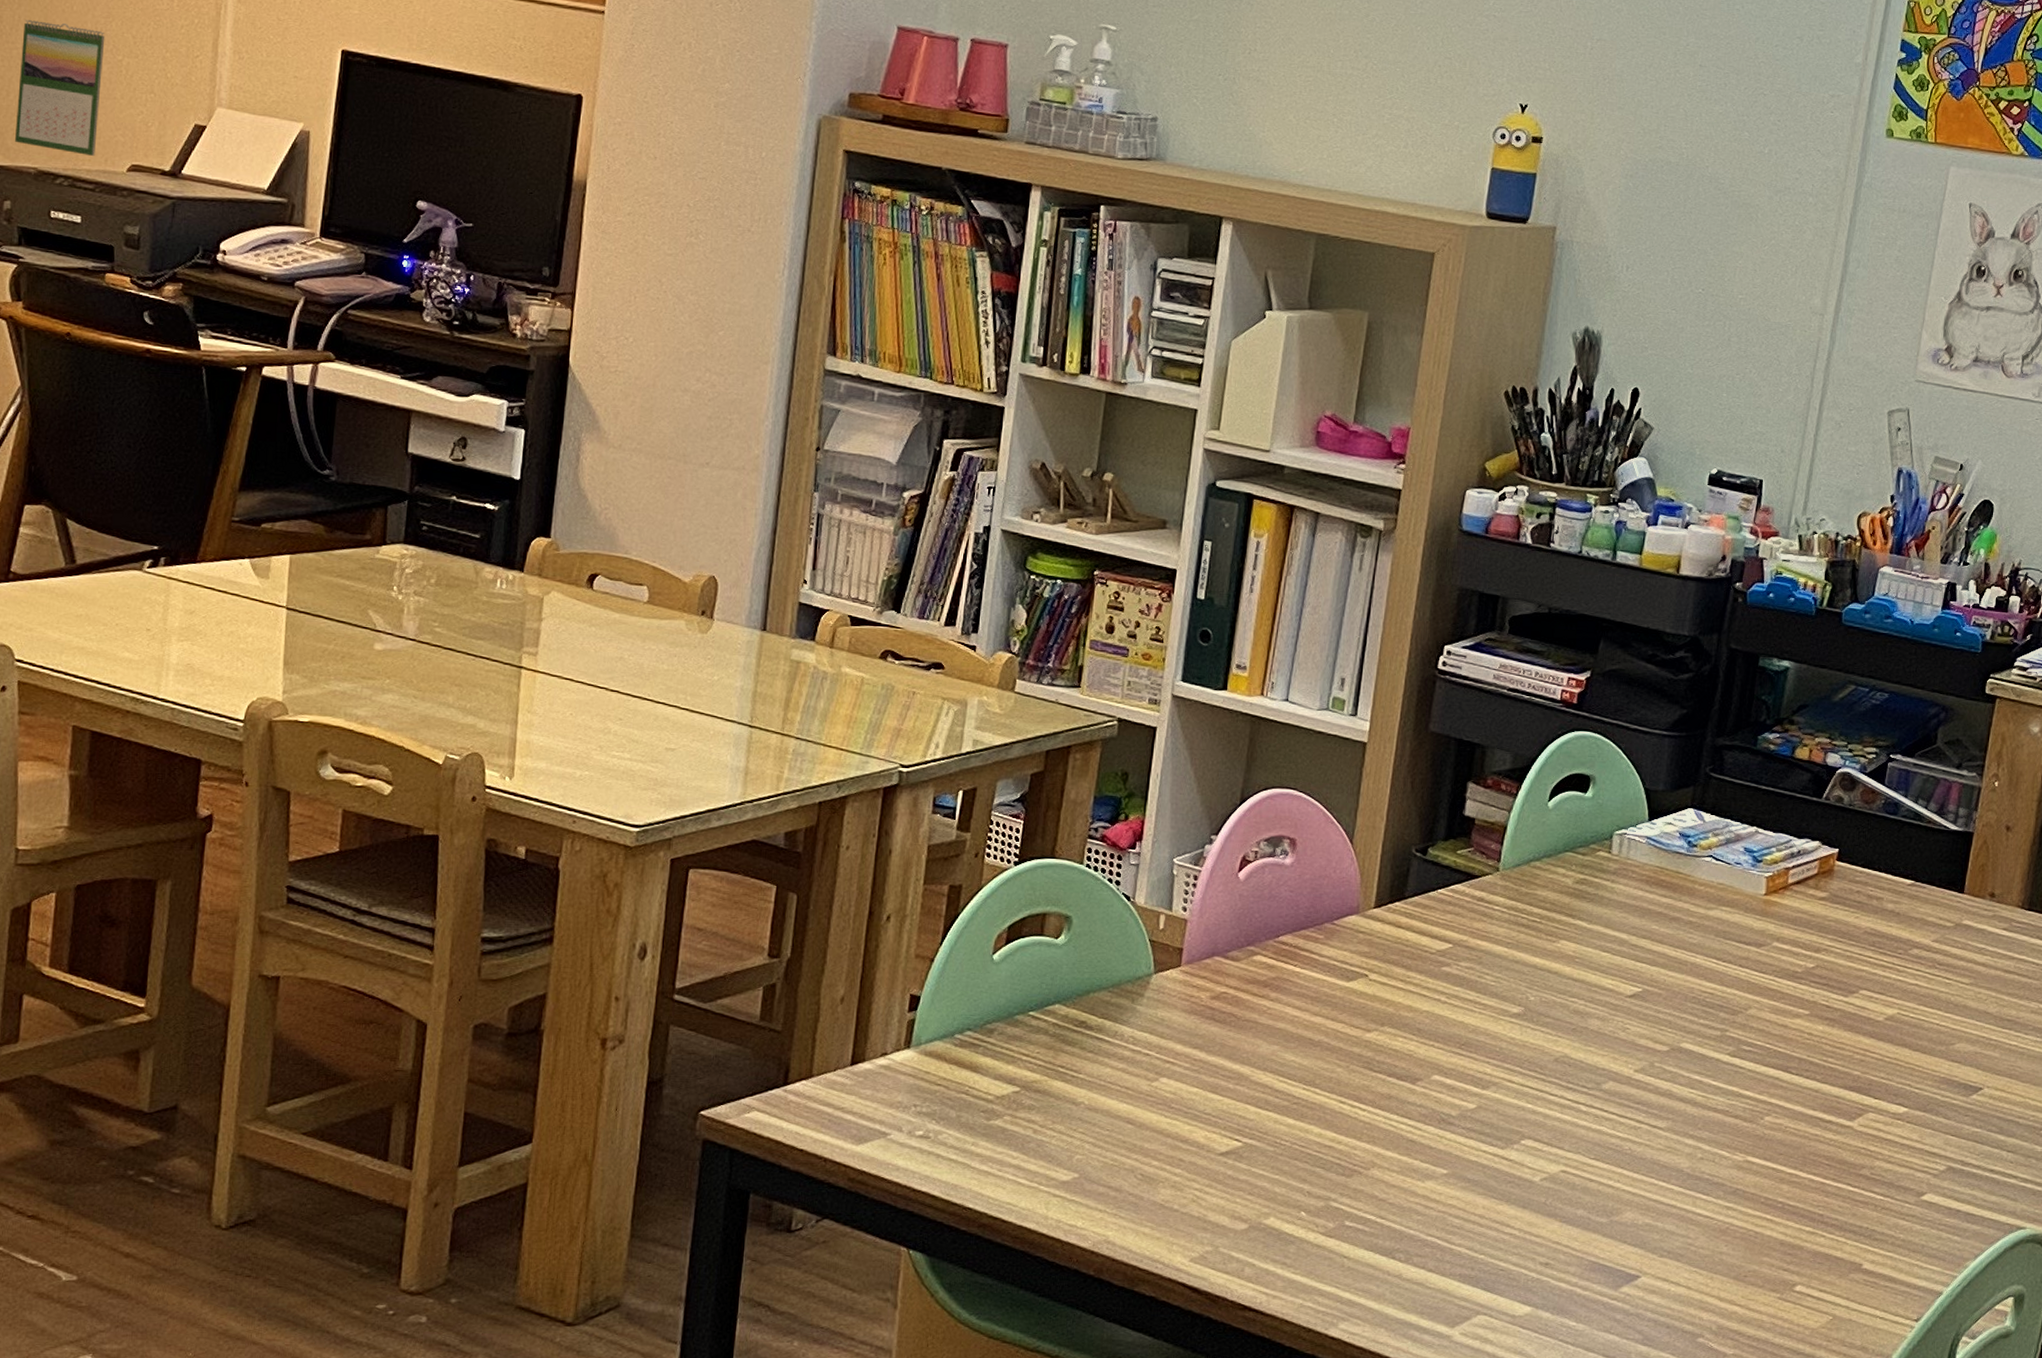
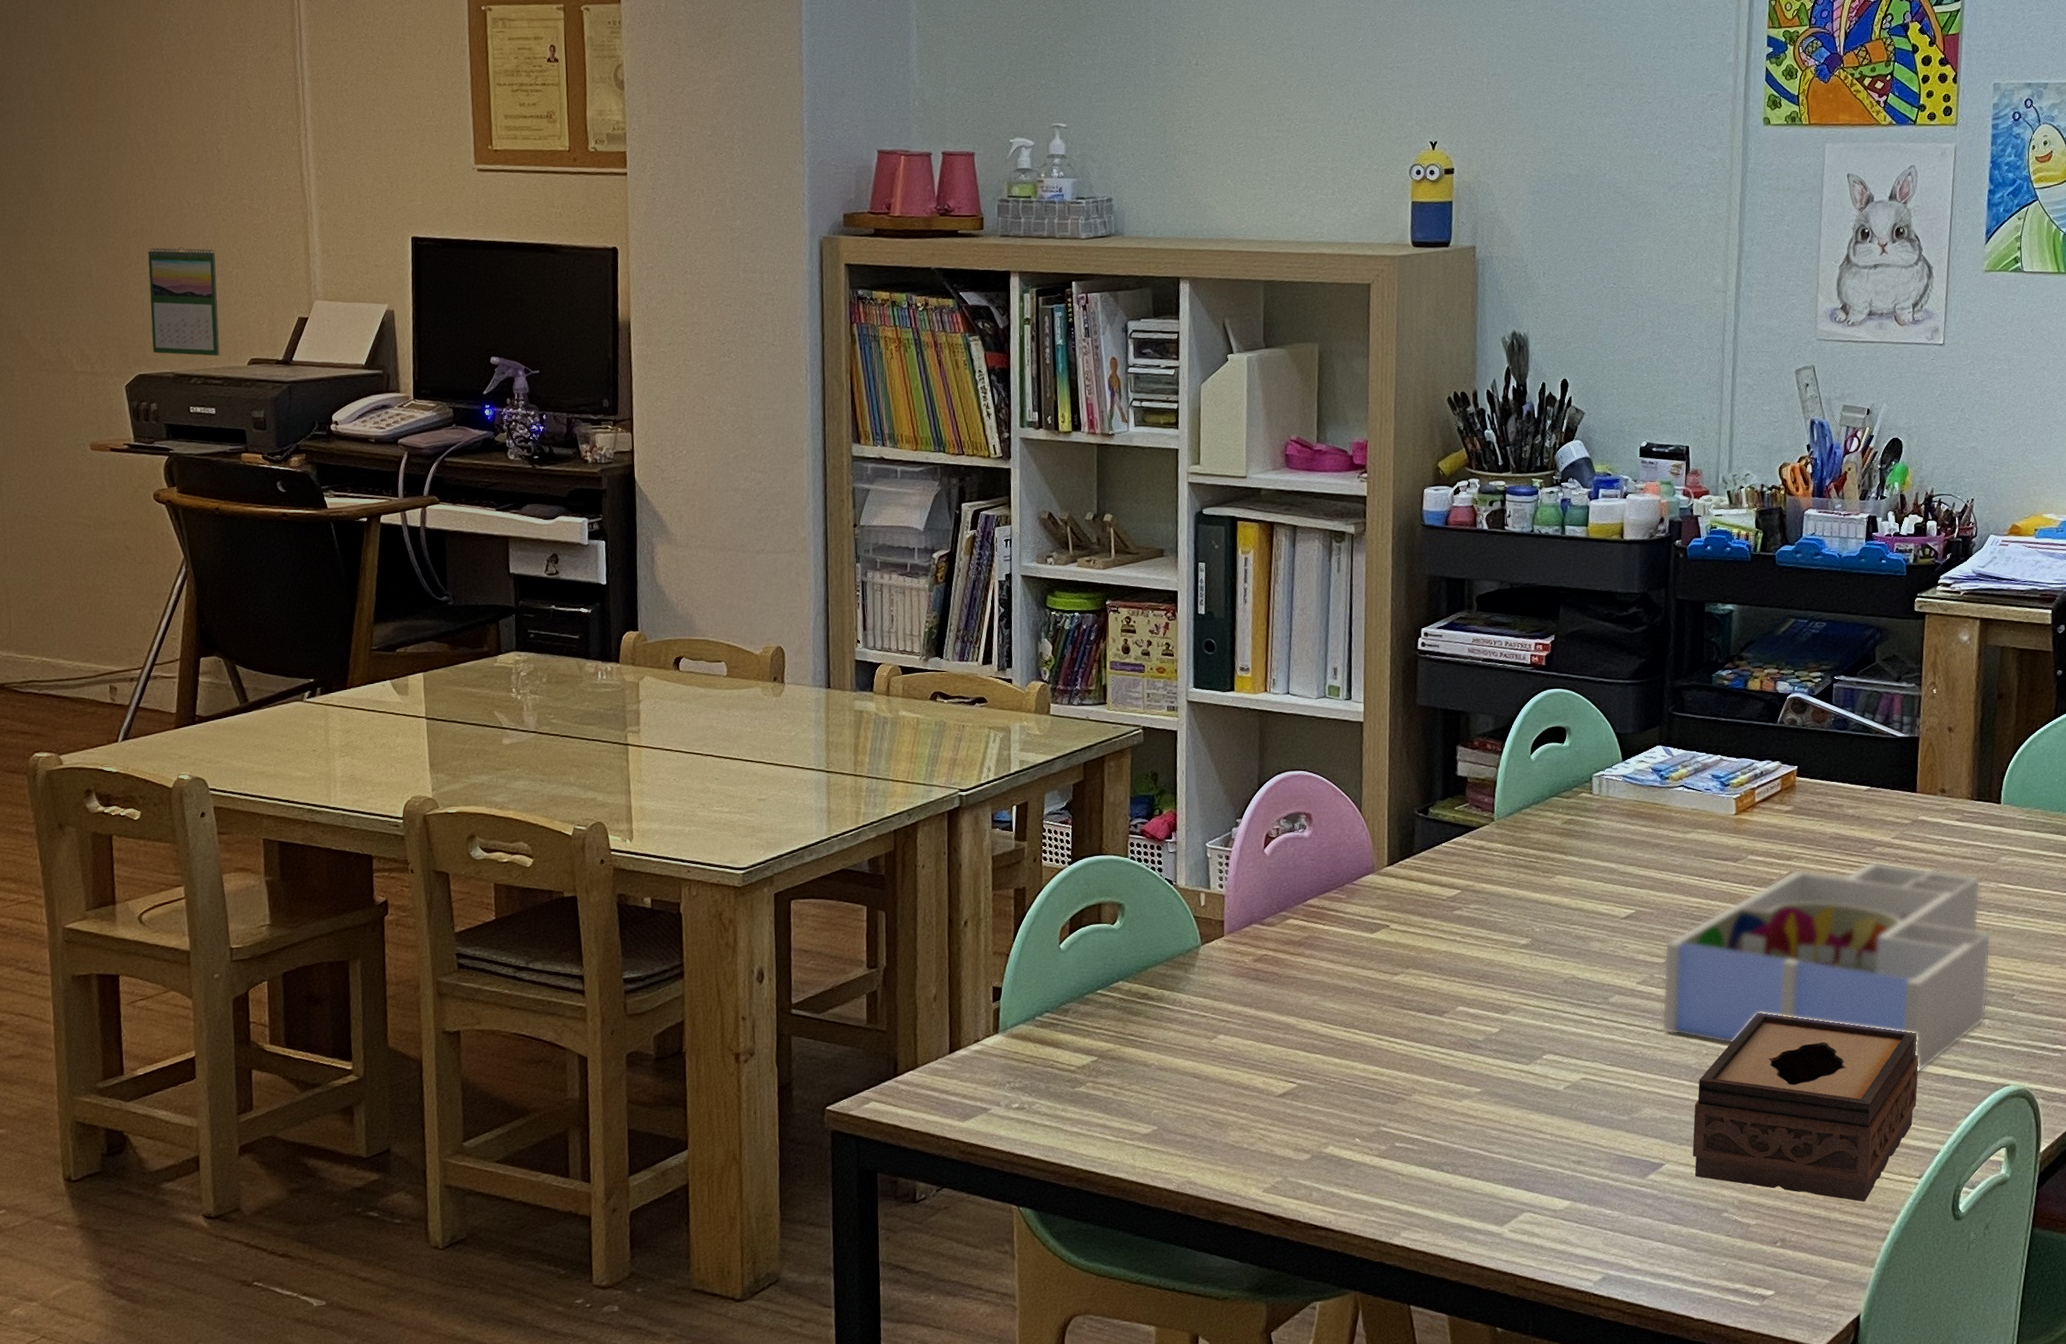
desk organizer: none [1655,963,2025,1204] -> present [1661,861,1991,1073]
tissue box: none [1672,1118,1933,1341] -> present [1692,1012,1919,1202]

